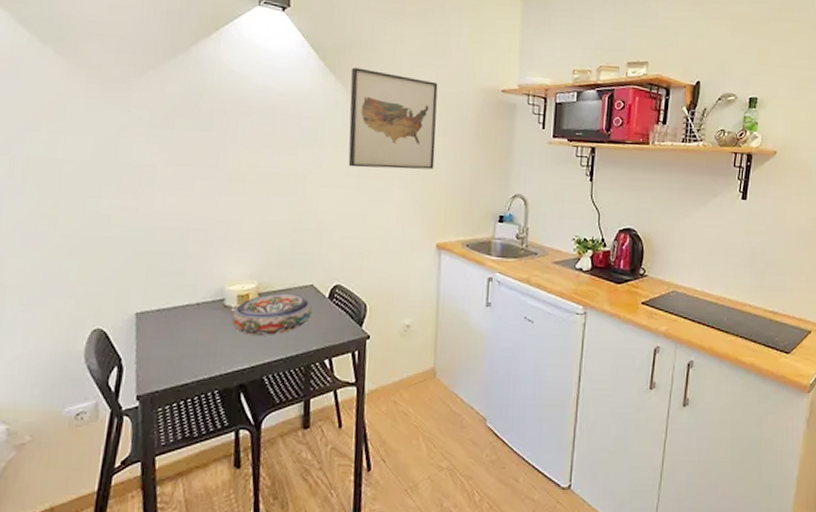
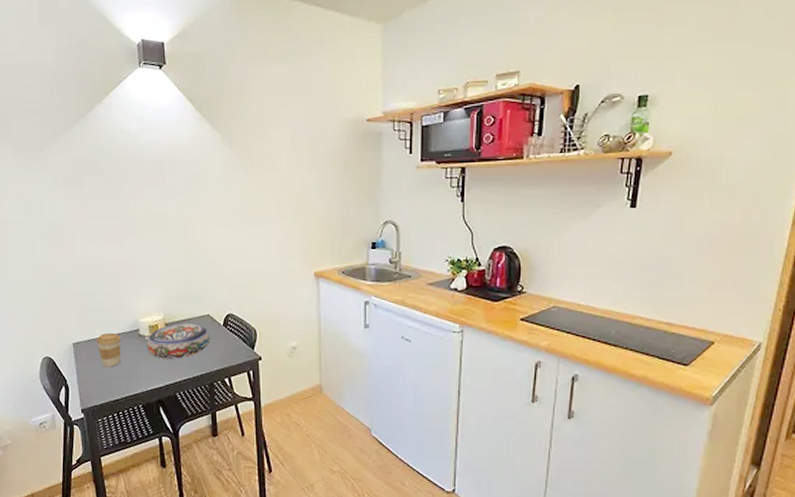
coffee cup: none [168,301,200,344] -> present [97,332,121,367]
wall art: present [348,67,438,170] -> none [224,114,307,207]

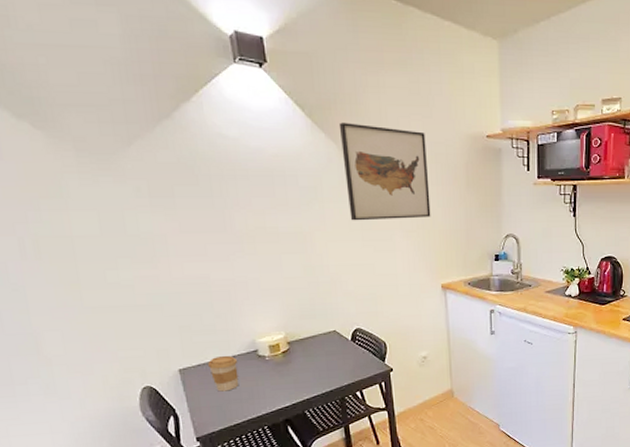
bowl: present [147,323,210,359] -> none [268,340,338,378]
wall art: none [224,114,307,207] -> present [338,122,431,221]

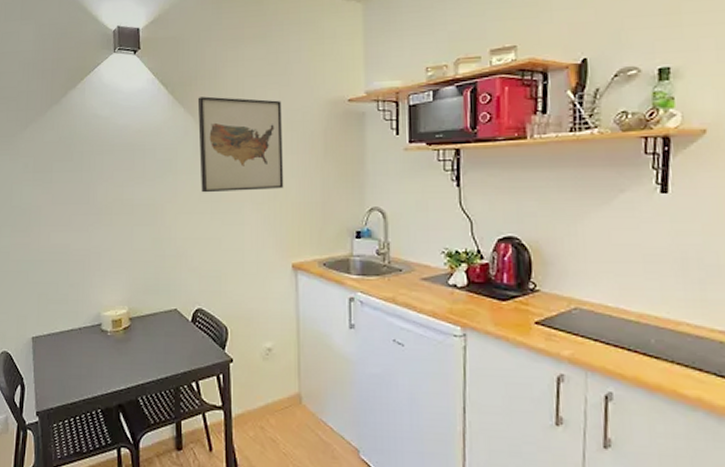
coffee cup: present [208,355,239,392] -> none [57,326,82,365]

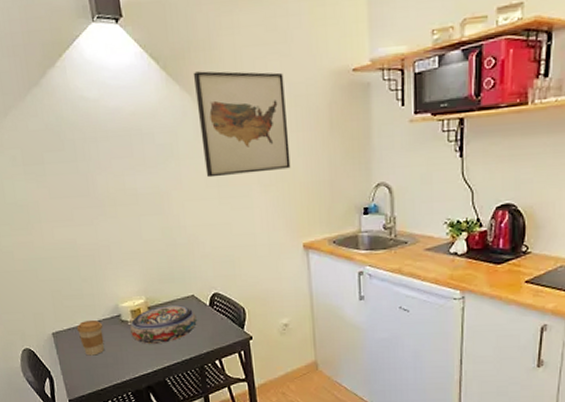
coffee cup: none [57,326,82,365] -> present [77,319,105,356]
bowl: none [109,318,177,358] -> present [130,305,197,344]

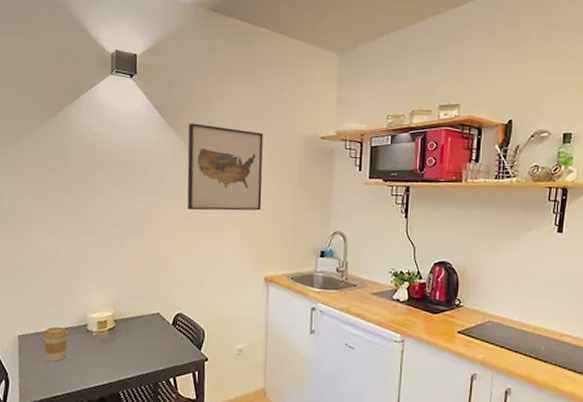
bowl: present [130,305,197,344] -> none [94,320,158,356]

